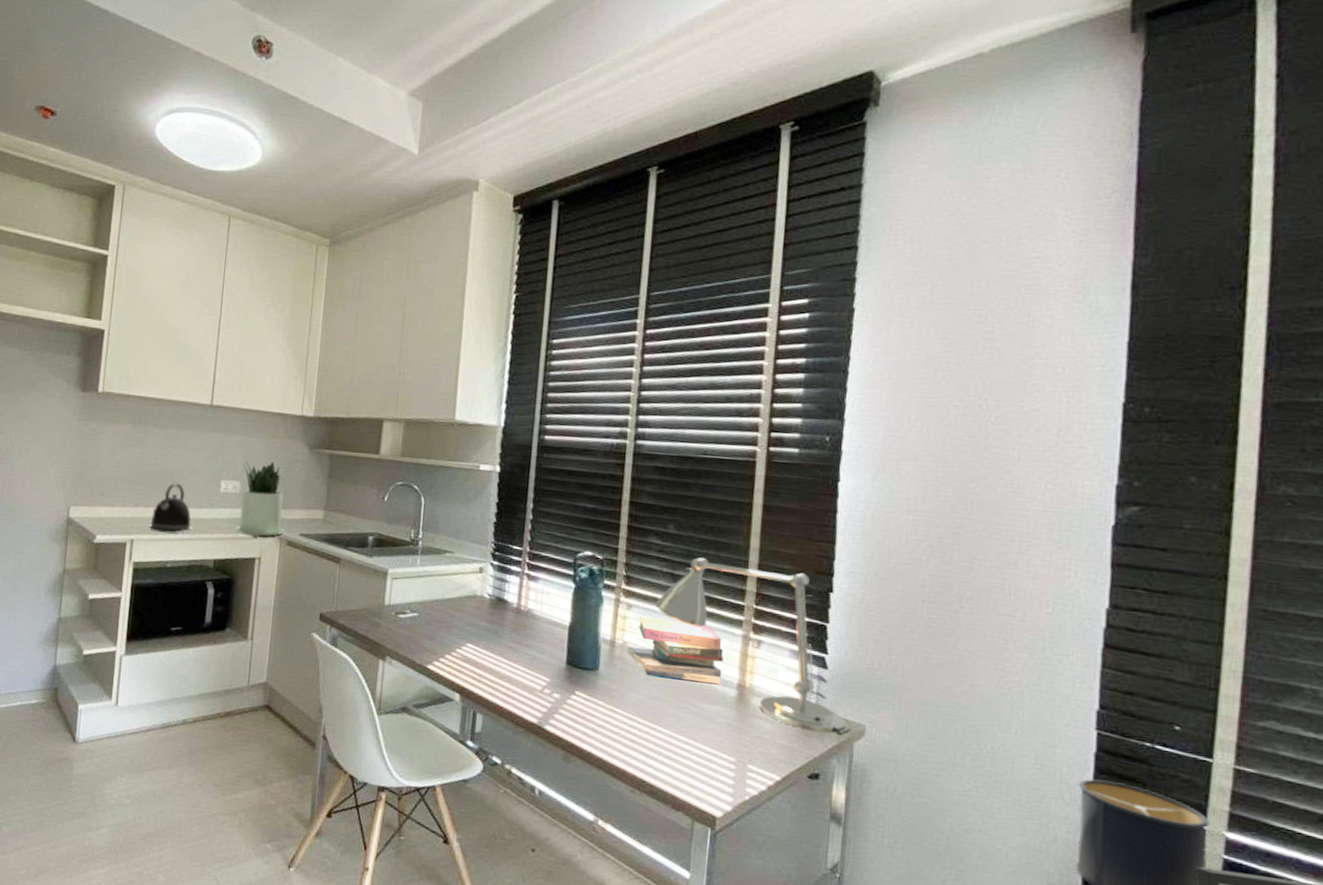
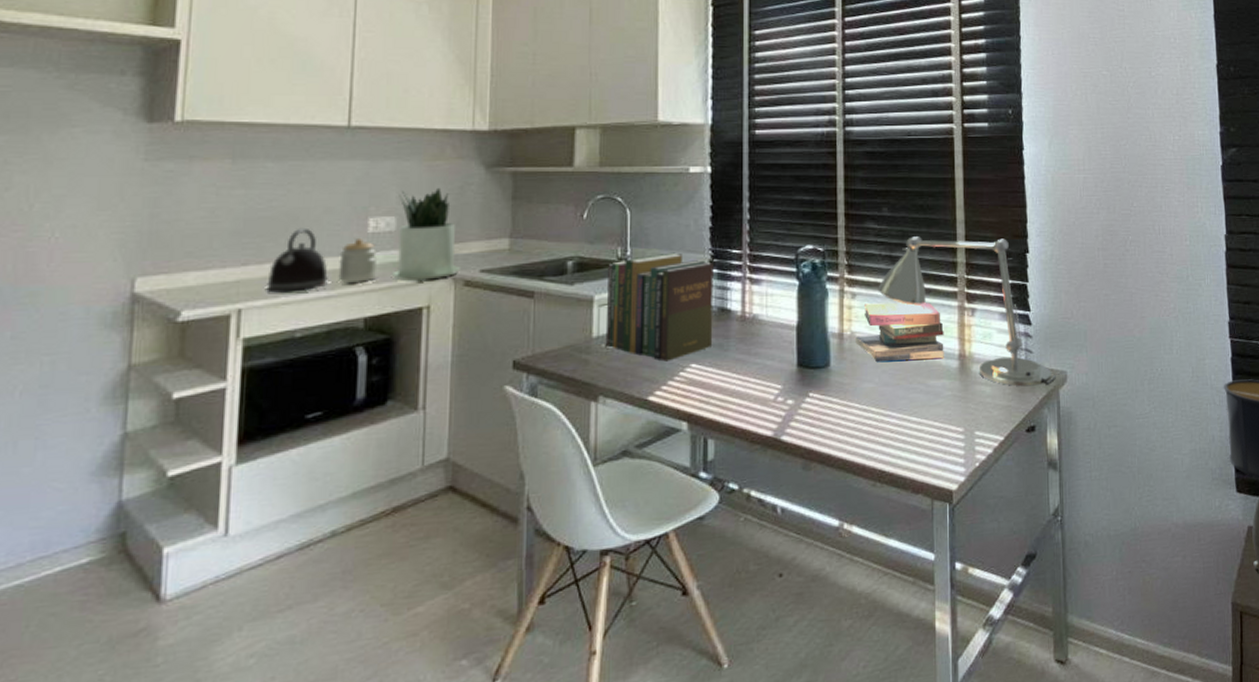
jar: none [198,495,226,531] -> present [338,237,377,283]
books: none [395,540,495,637] -> present [605,252,714,362]

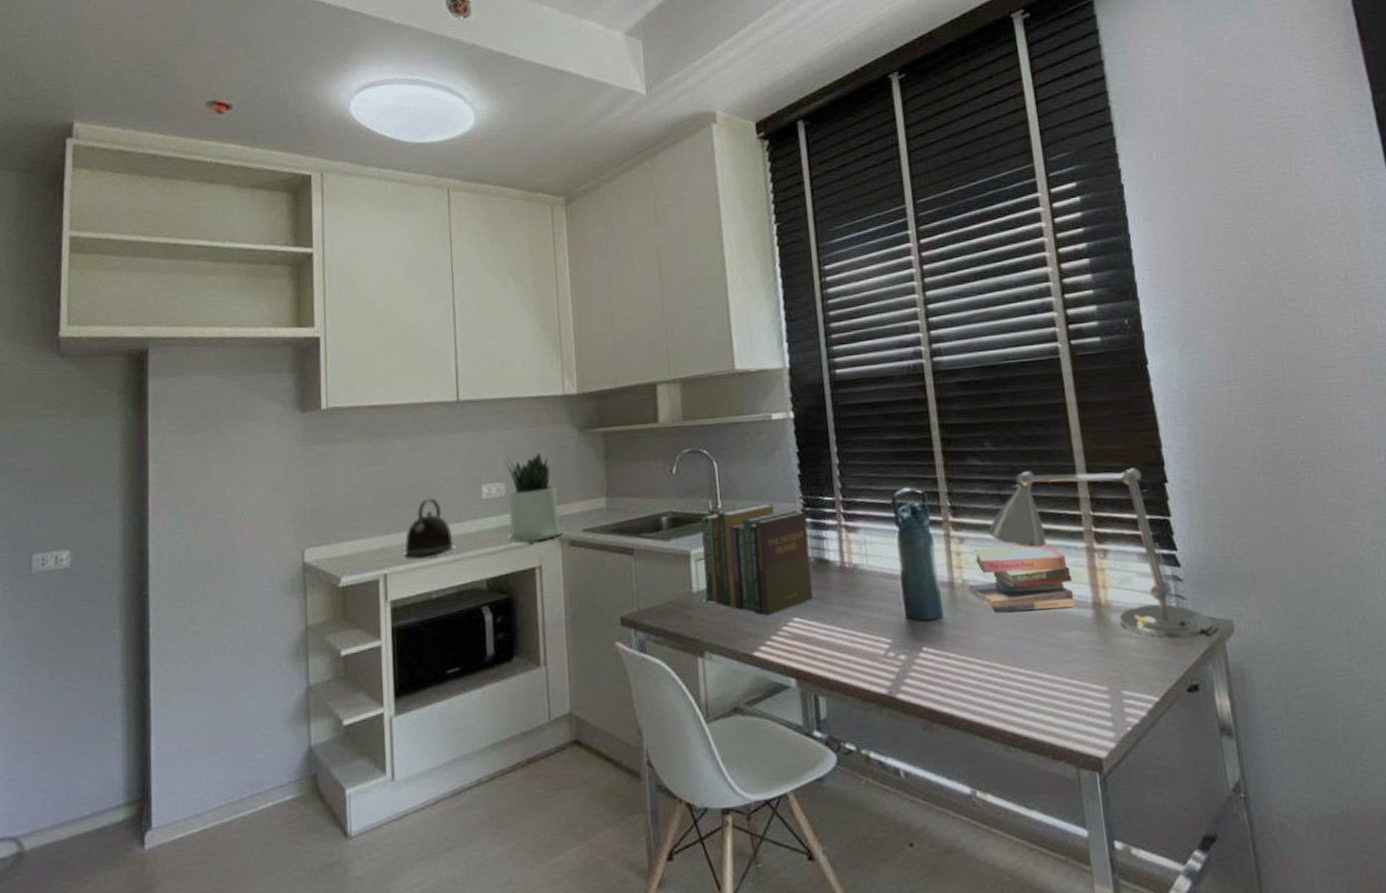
jar: present [338,237,377,283] -> none [460,504,493,547]

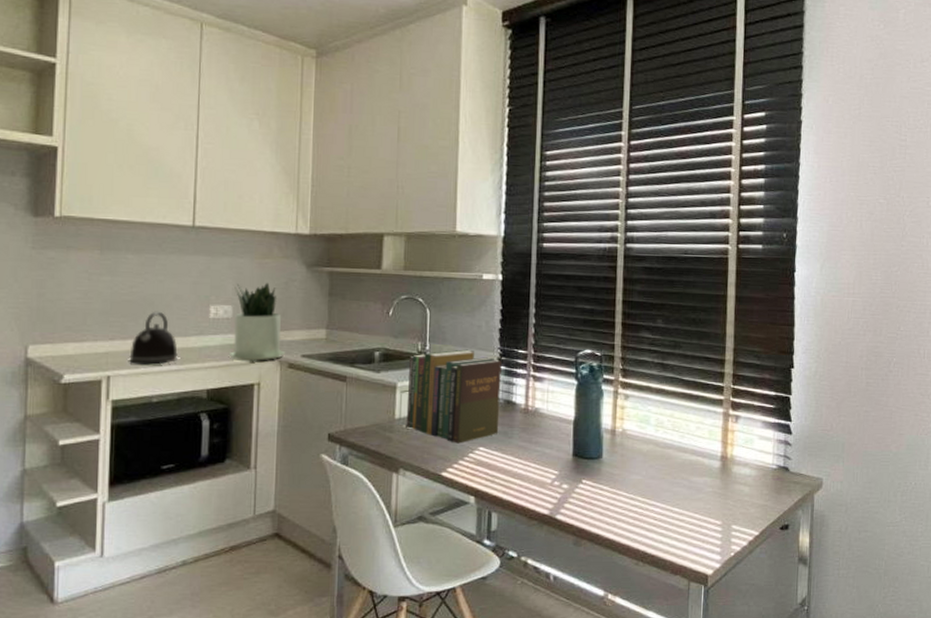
books: present [968,544,1075,613] -> none [626,405,709,459]
desk lamp: present [988,467,1219,639] -> none [649,347,812,489]

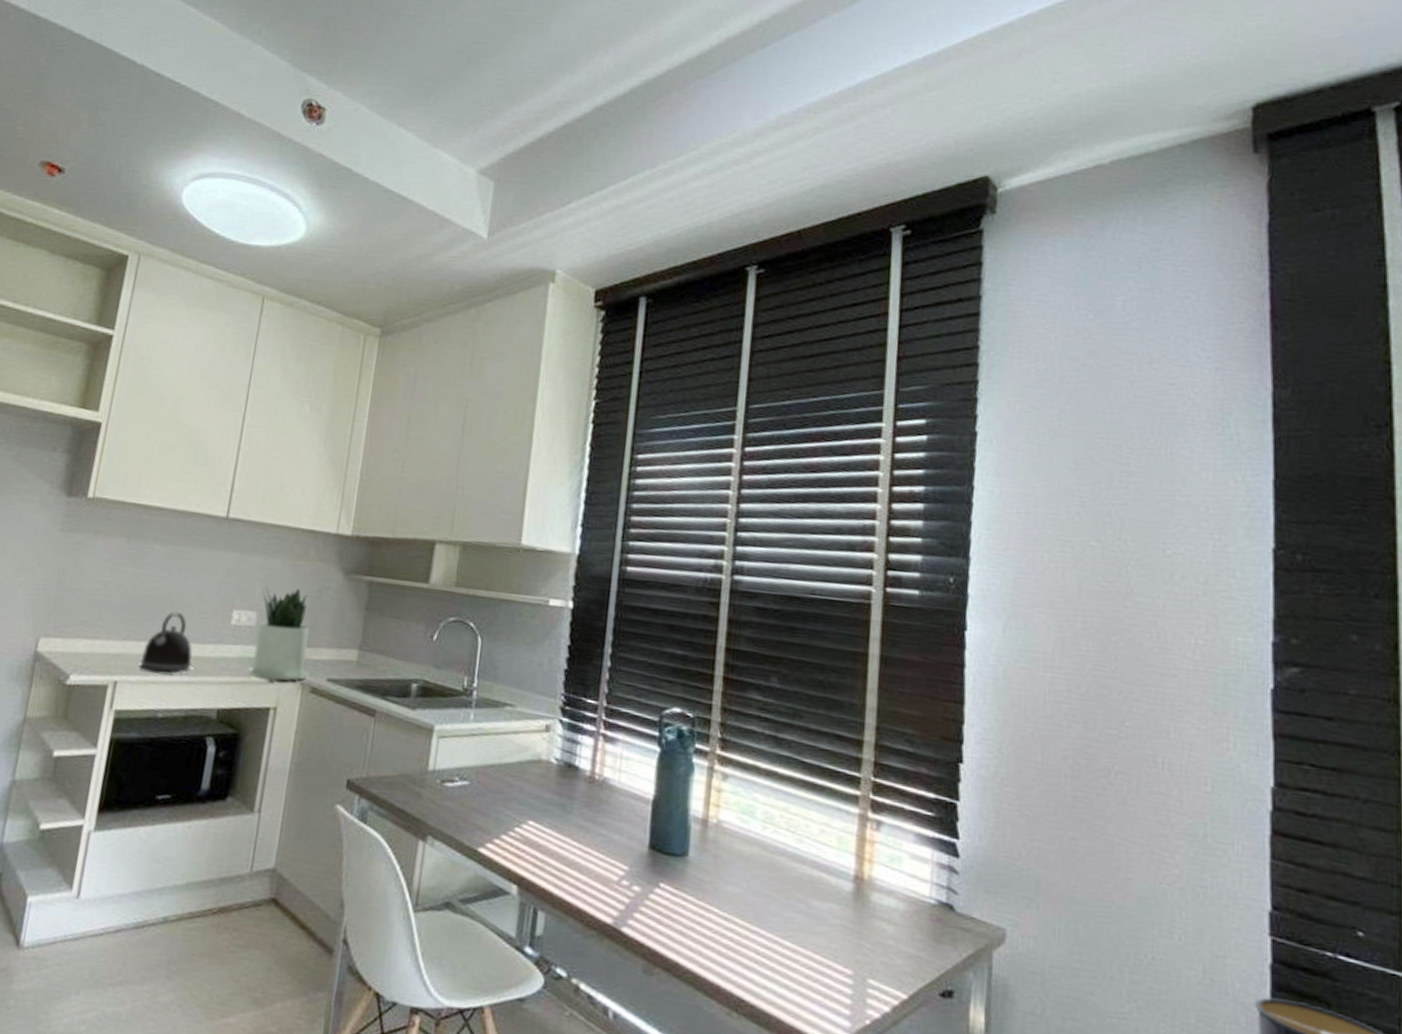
books: present [406,349,502,444] -> none [440,690,565,813]

